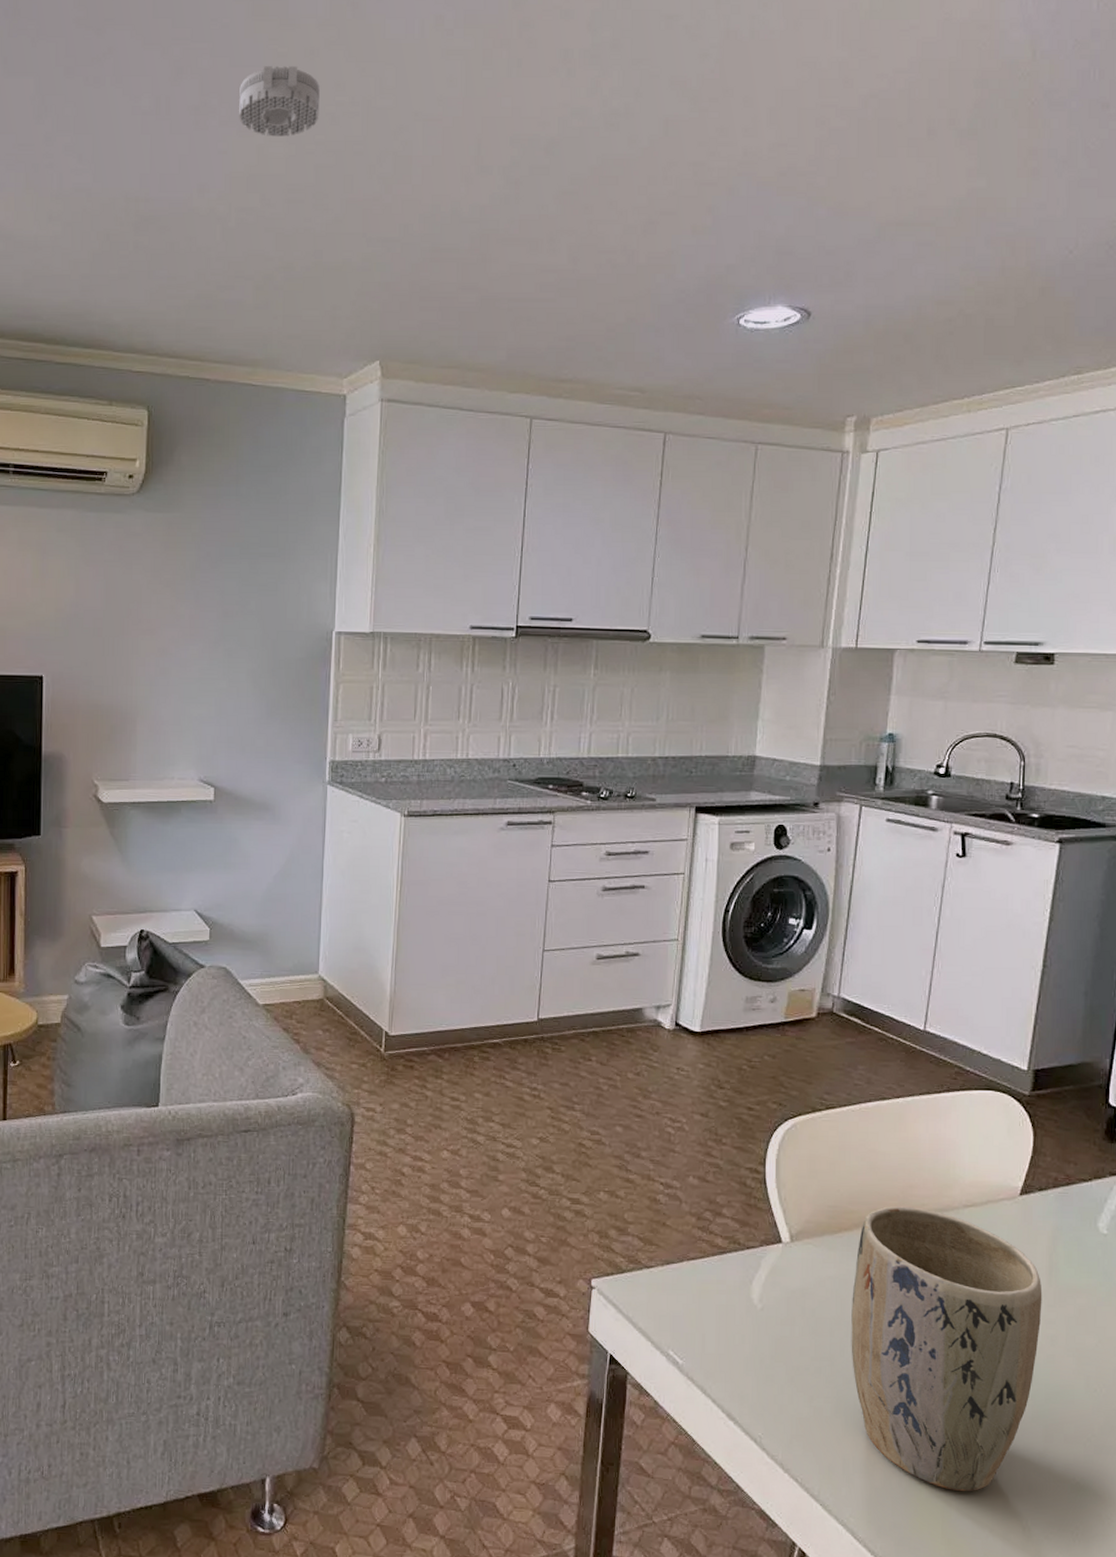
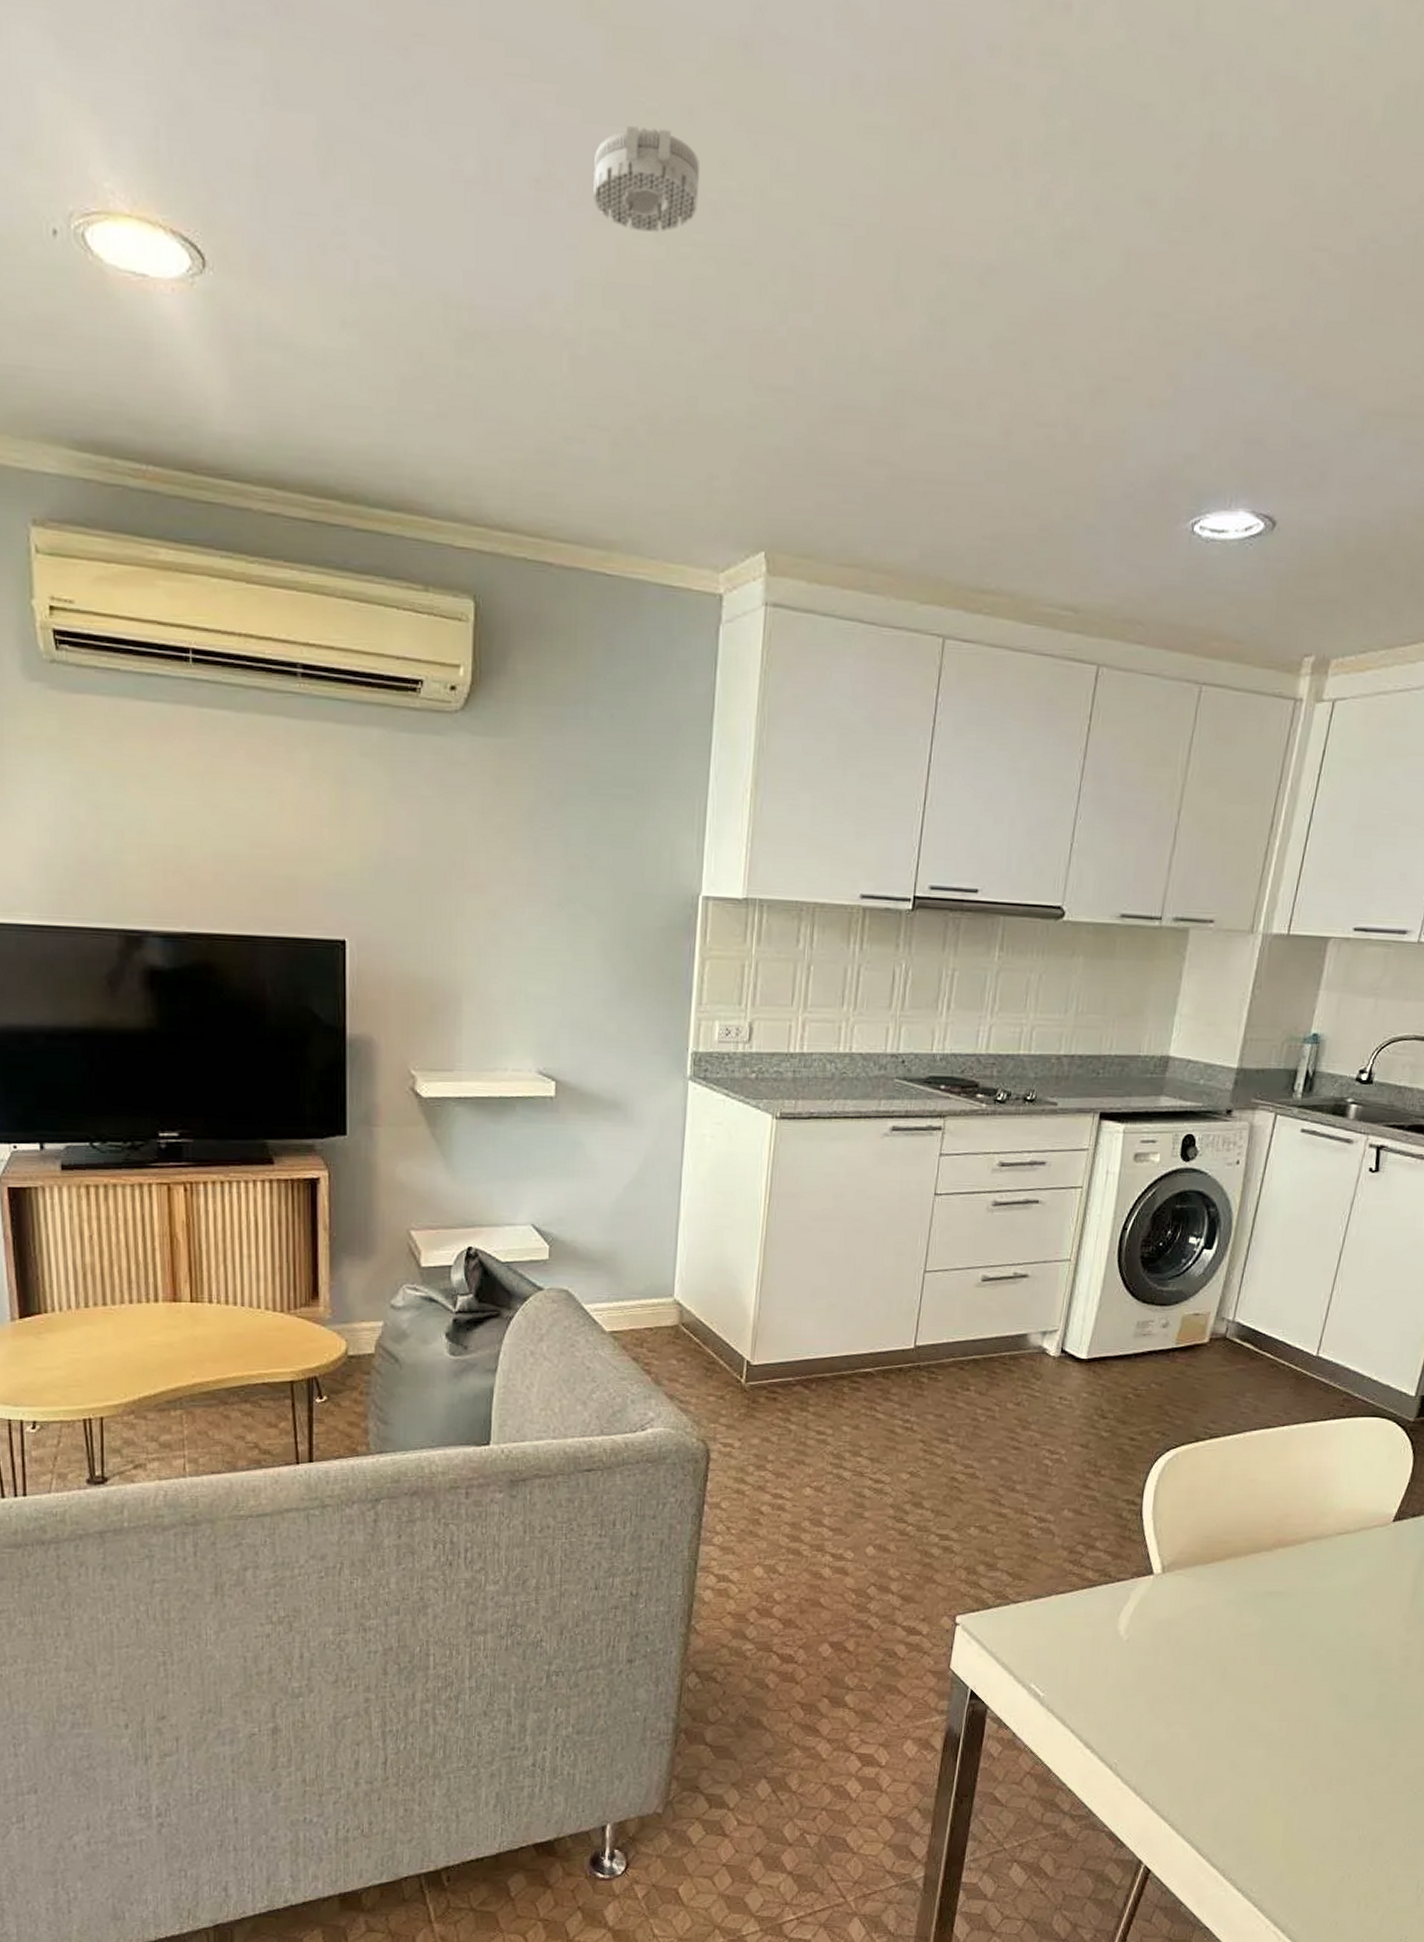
plant pot: present [851,1206,1043,1492] -> none [1212,1535,1404,1806]

